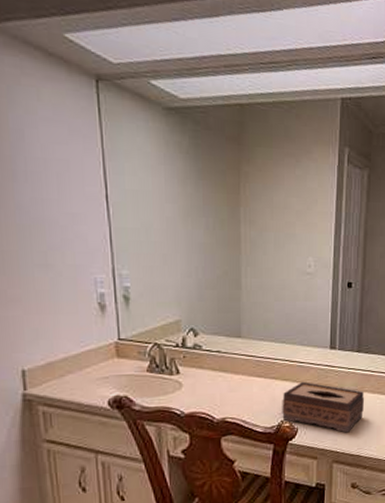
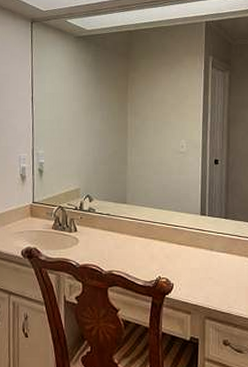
tissue box: present [282,381,365,433] -> none [160,242,233,291]

